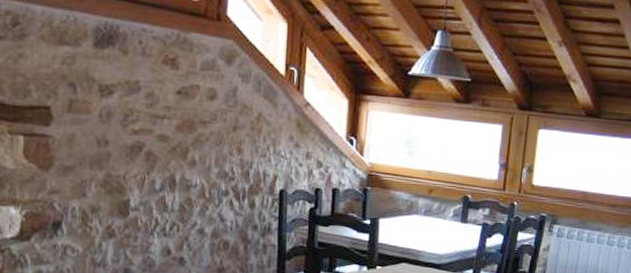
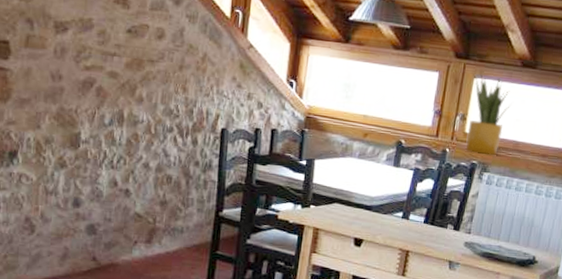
planter: none [533,127,577,208] -> present [465,76,511,156]

